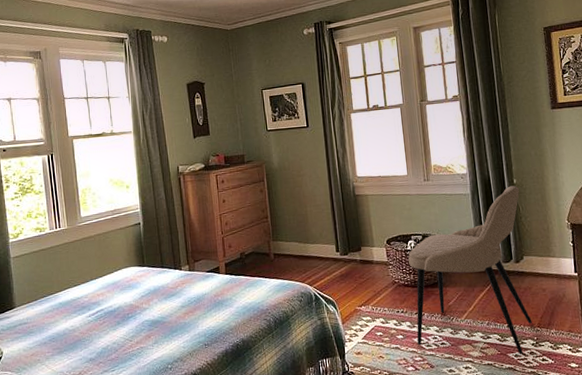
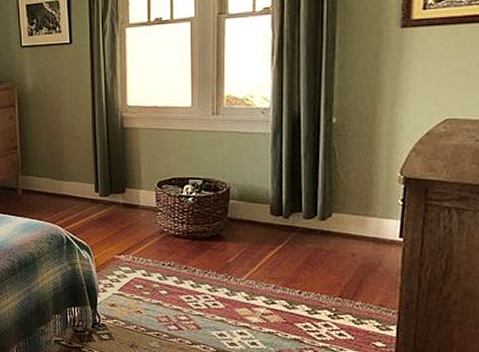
chair: present [408,185,532,355] -> none [183,125,340,326]

